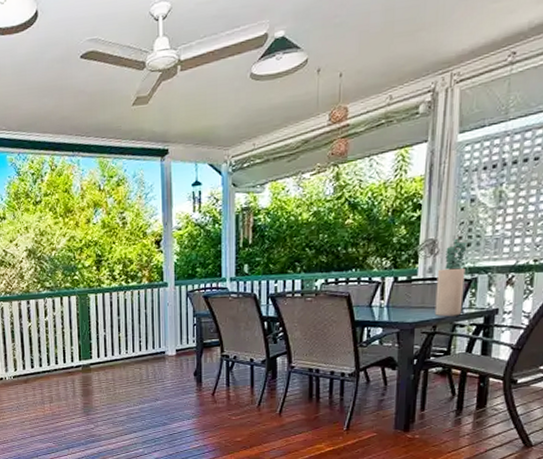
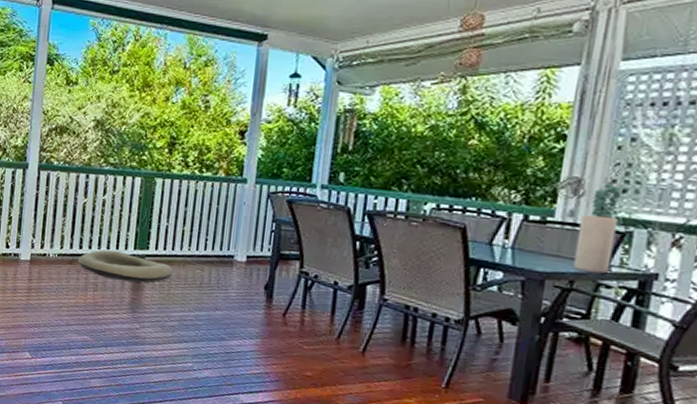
dog bed: none [32,365,115,390] -> present [78,250,173,283]

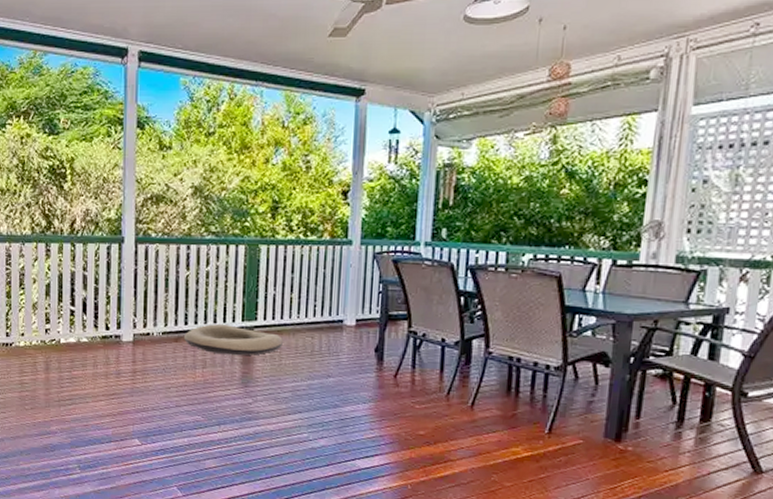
vase: present [573,177,623,274] -> none [656,219,697,312]

